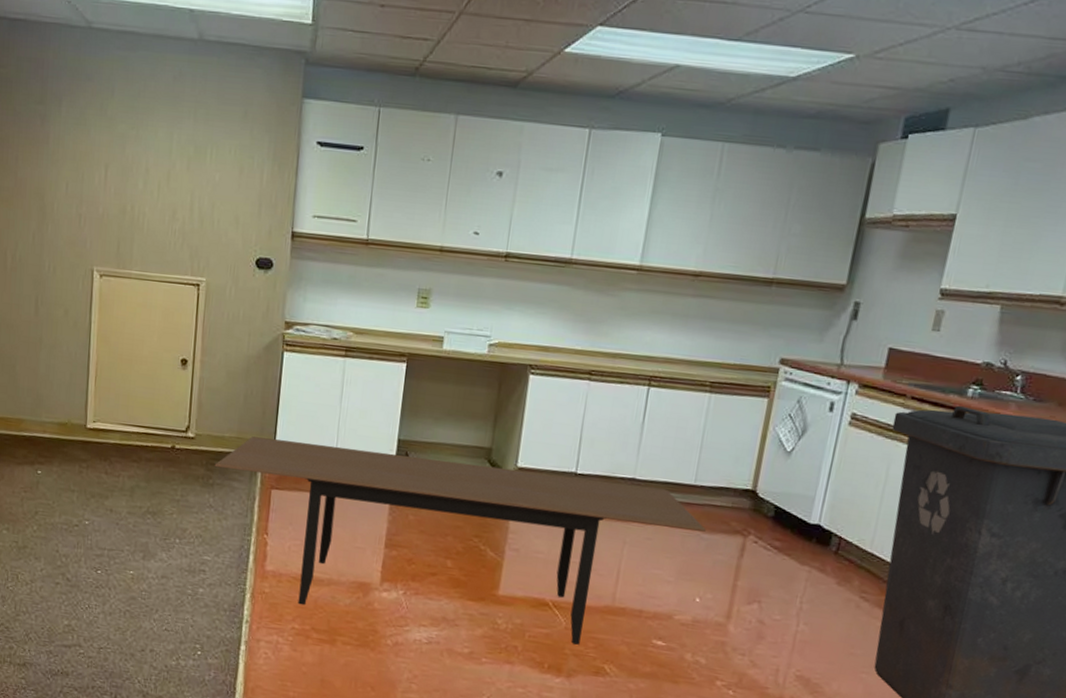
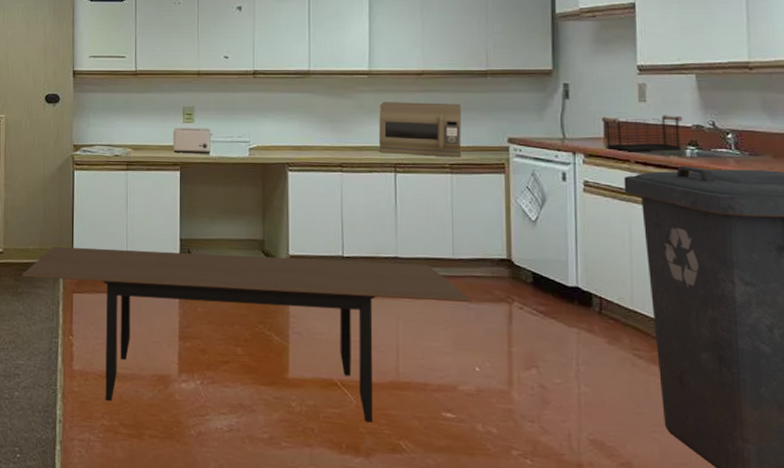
toaster: none [400,312,450,346] -> present [172,127,213,153]
microwave: none [635,304,737,376] -> present [379,102,462,158]
dish rack: none [885,343,975,390] -> present [602,115,683,152]

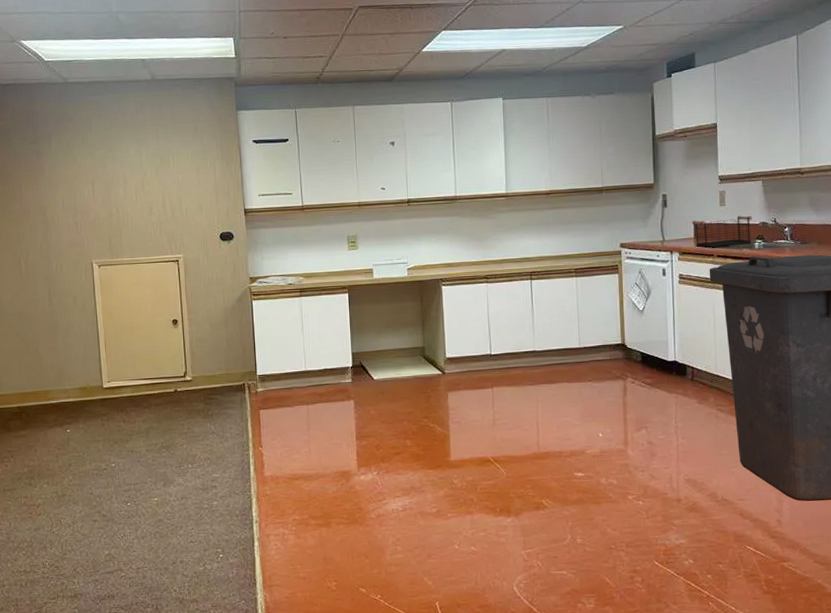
dining table: present [21,247,472,423] -> none [211,354,595,498]
toaster: present [172,127,213,153] -> none [339,253,375,277]
microwave: present [379,102,462,158] -> none [516,217,584,264]

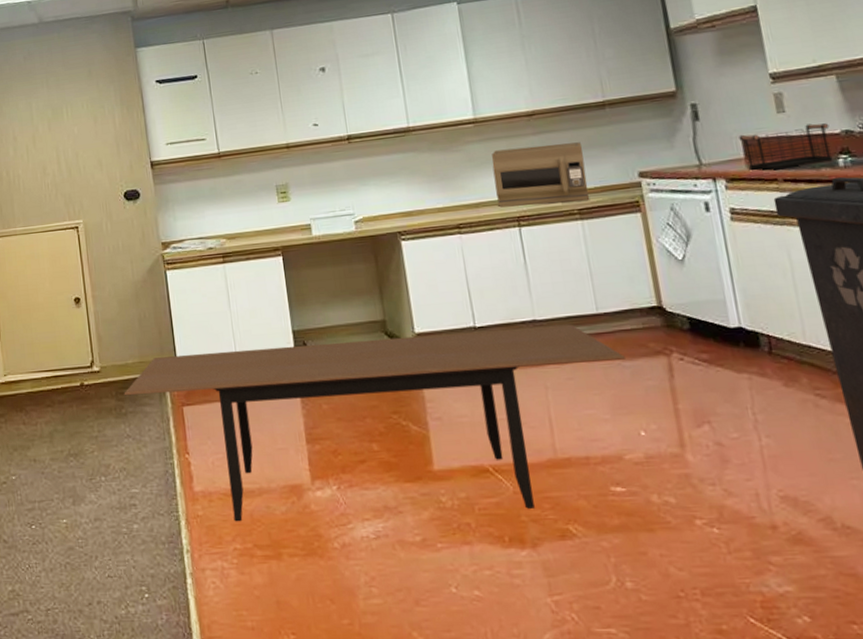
dining table: none [211,354,595,498] -> present [124,324,625,521]
microwave: none [516,217,584,264] -> present [492,142,589,208]

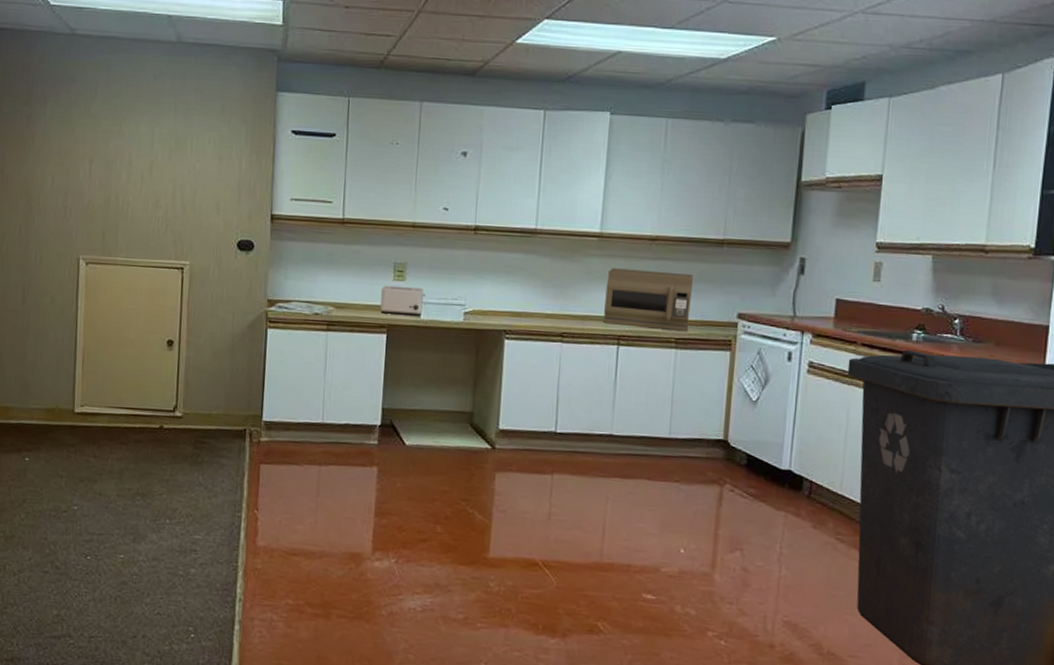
dining table: present [124,324,625,521] -> none [203,413,684,604]
toaster: none [268,205,313,237] -> present [379,285,426,316]
dish rack: present [739,123,833,171] -> none [834,295,914,335]

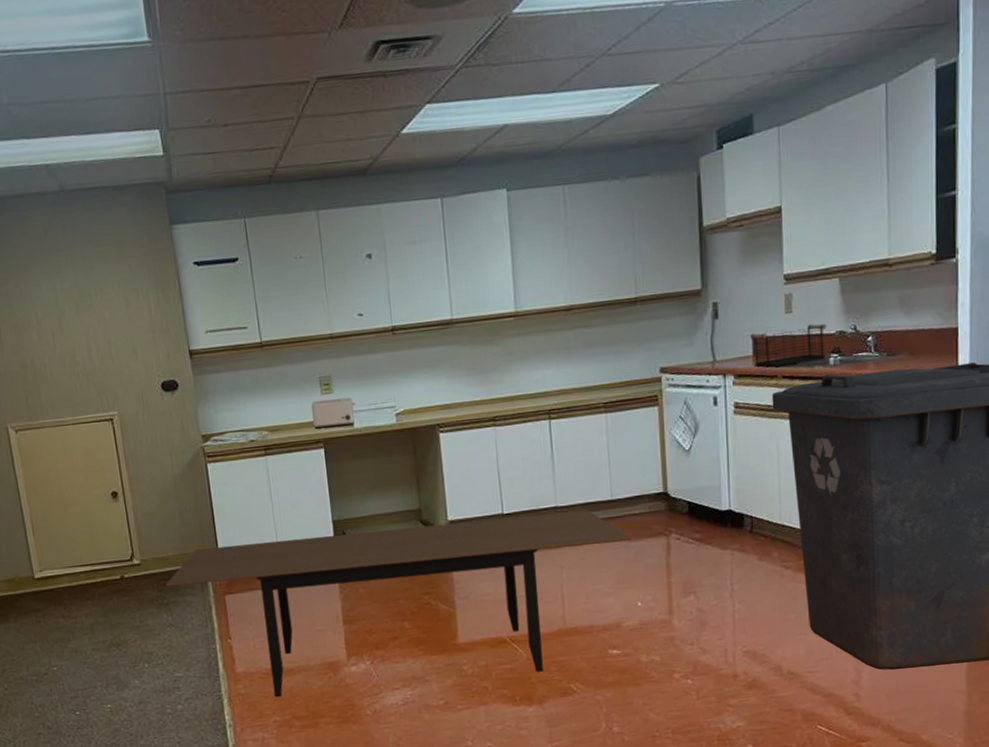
dining table: none [203,413,684,604] -> present [165,509,631,697]
microwave: present [604,268,694,332] -> none [529,338,615,401]
dish rack: none [834,295,914,335] -> present [750,324,827,368]

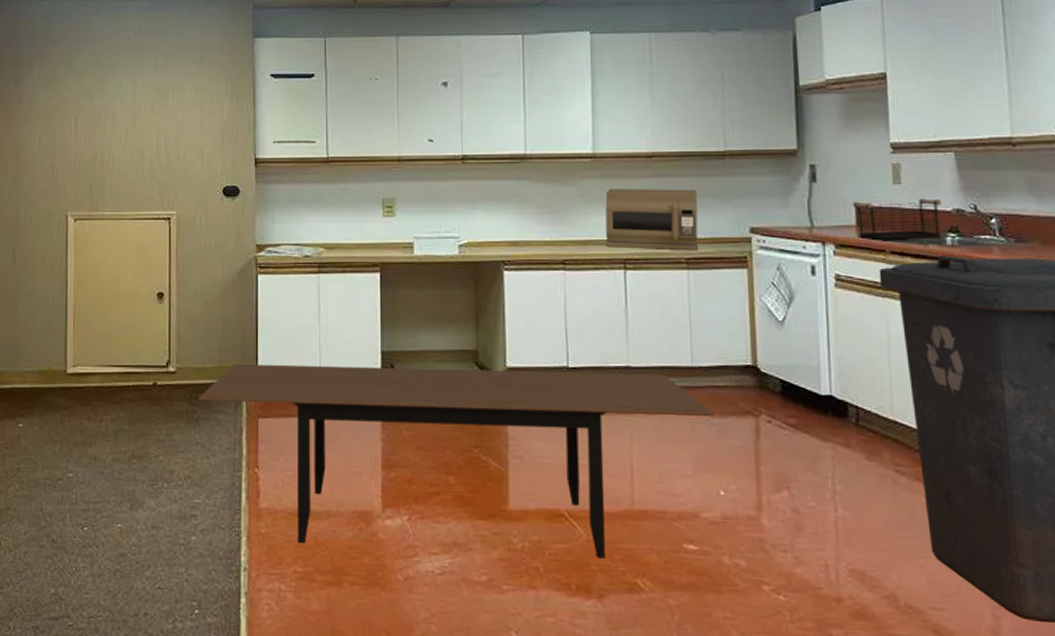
toaster: present [310,397,355,429] -> none [371,222,417,252]
microwave: none [529,338,615,401] -> present [605,189,699,251]

